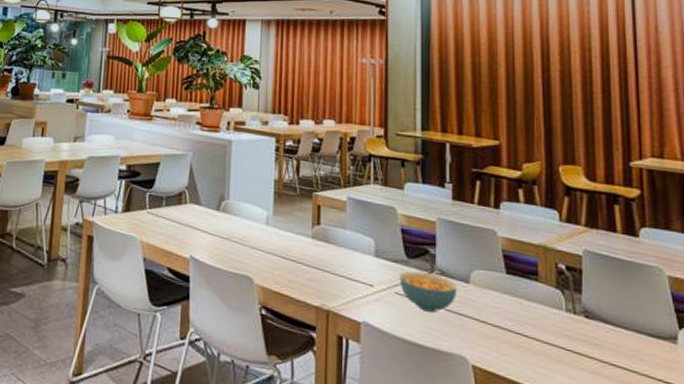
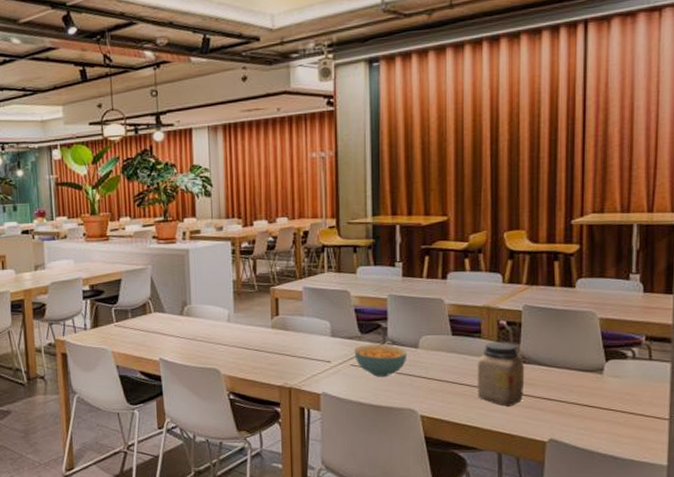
jar: none [534,287,589,369] -> present [477,341,525,406]

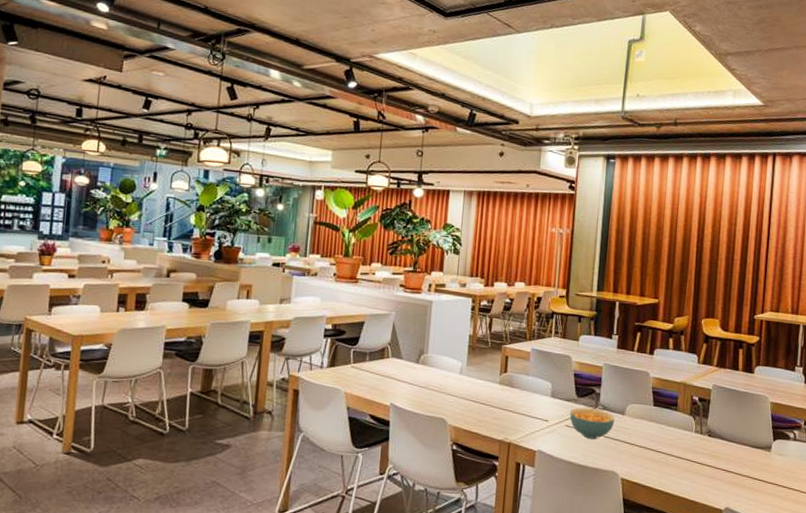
jar: present [477,341,525,406] -> none [670,414,710,475]

